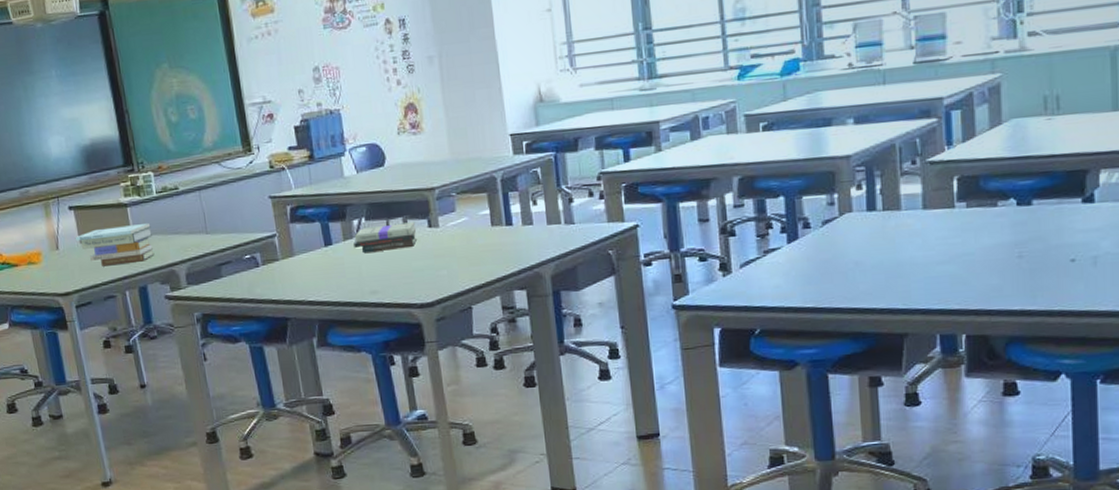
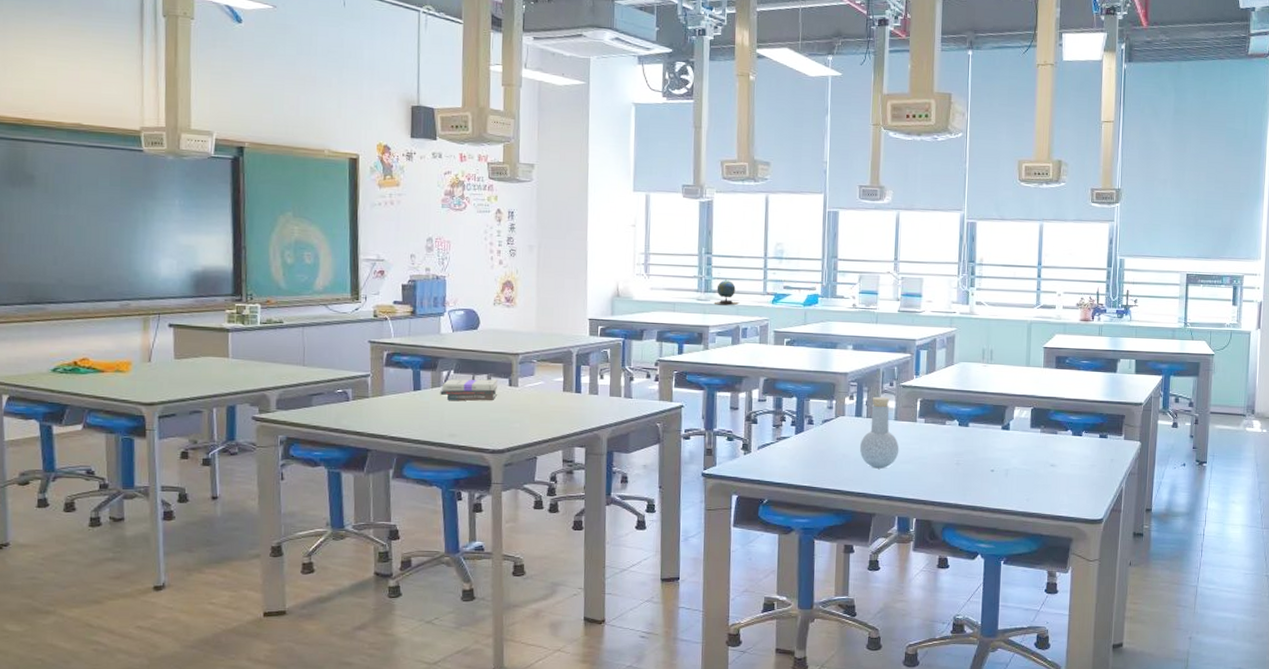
books: present [75,223,155,267] -> none [169,348,250,384]
globe: none [661,58,694,93] -> present [714,279,739,306]
flask: none [876,180,934,275] -> present [859,396,899,469]

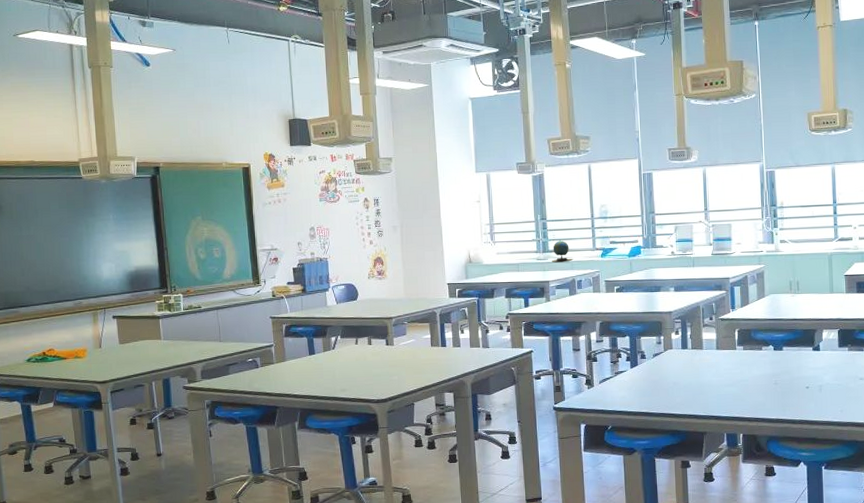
books: present [440,379,498,401] -> none [331,341,378,362]
flask: present [859,396,899,469] -> none [687,330,723,393]

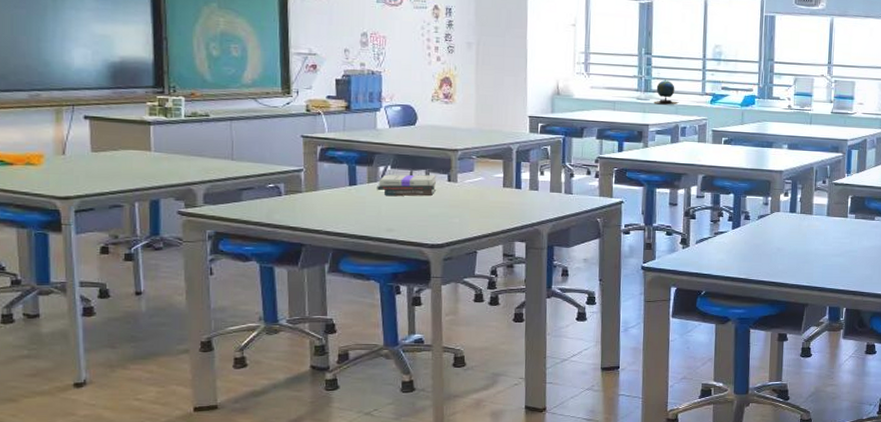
books: none [331,341,378,362] -> present [377,174,437,196]

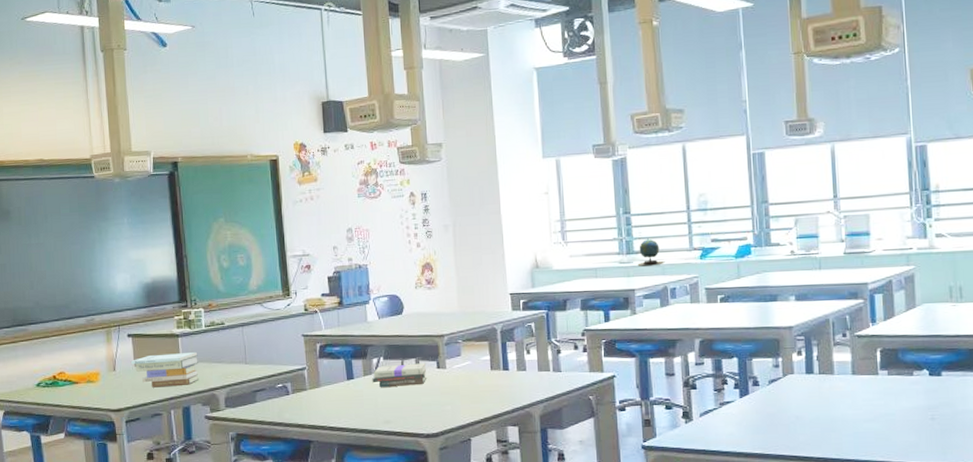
books: none [86,141,174,177] -> present [130,352,199,388]

